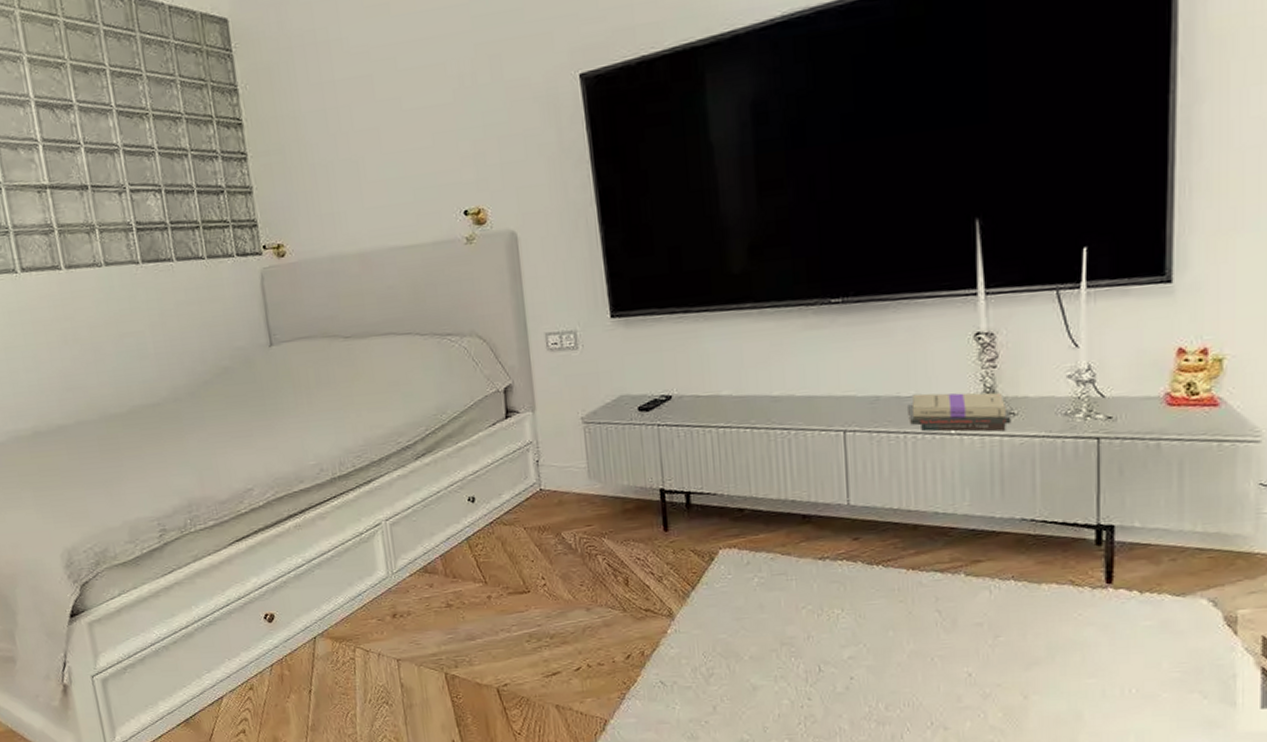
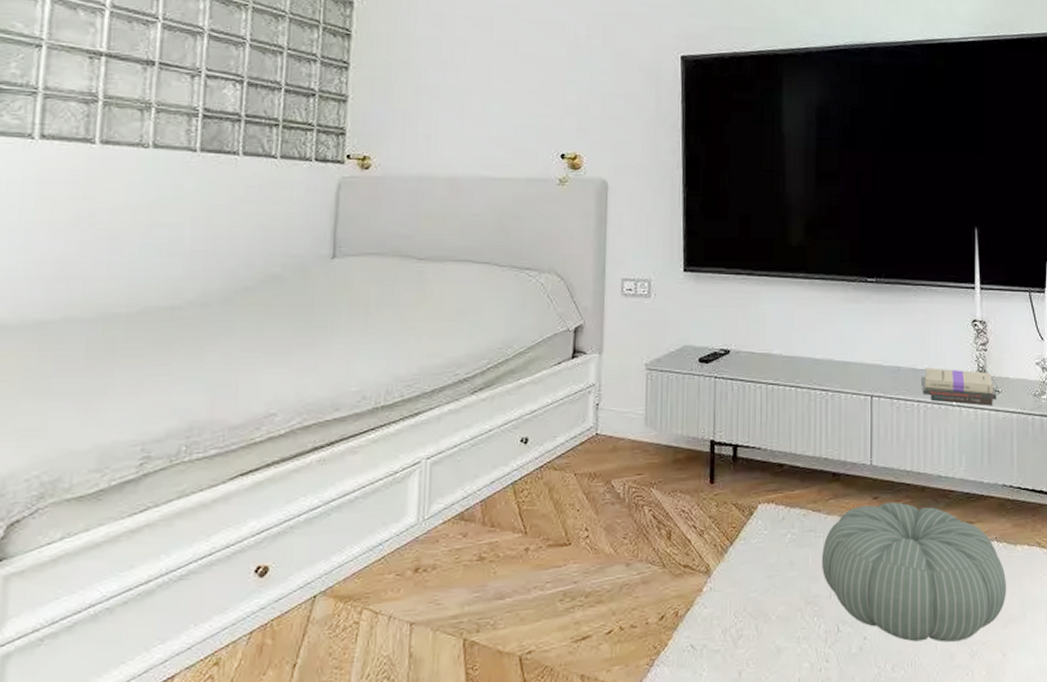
pouf: none [795,542,1028,684] -> present [821,502,1006,642]

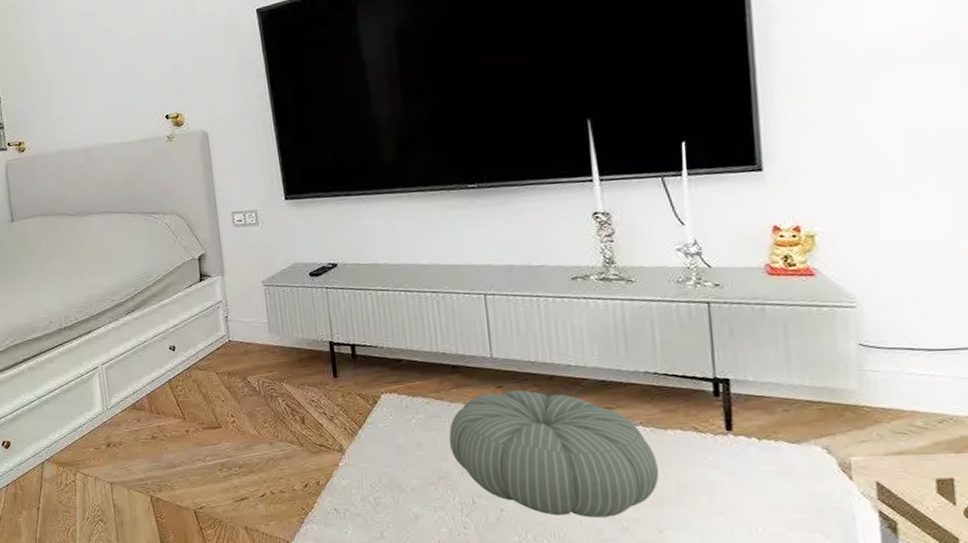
books: present [920,368,997,406] -> none [537,262,630,297]

